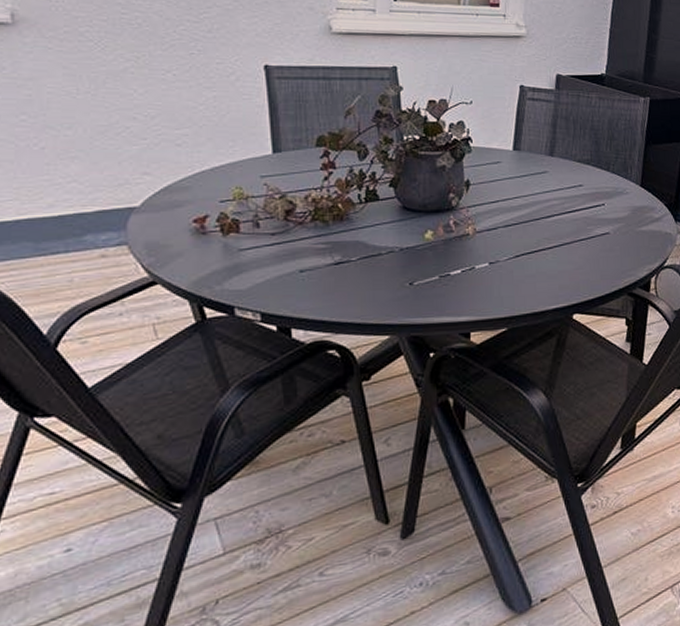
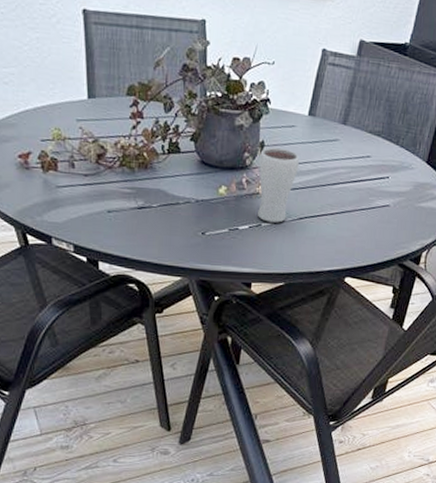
drinking glass: none [466,185,509,264] -> present [258,147,299,223]

